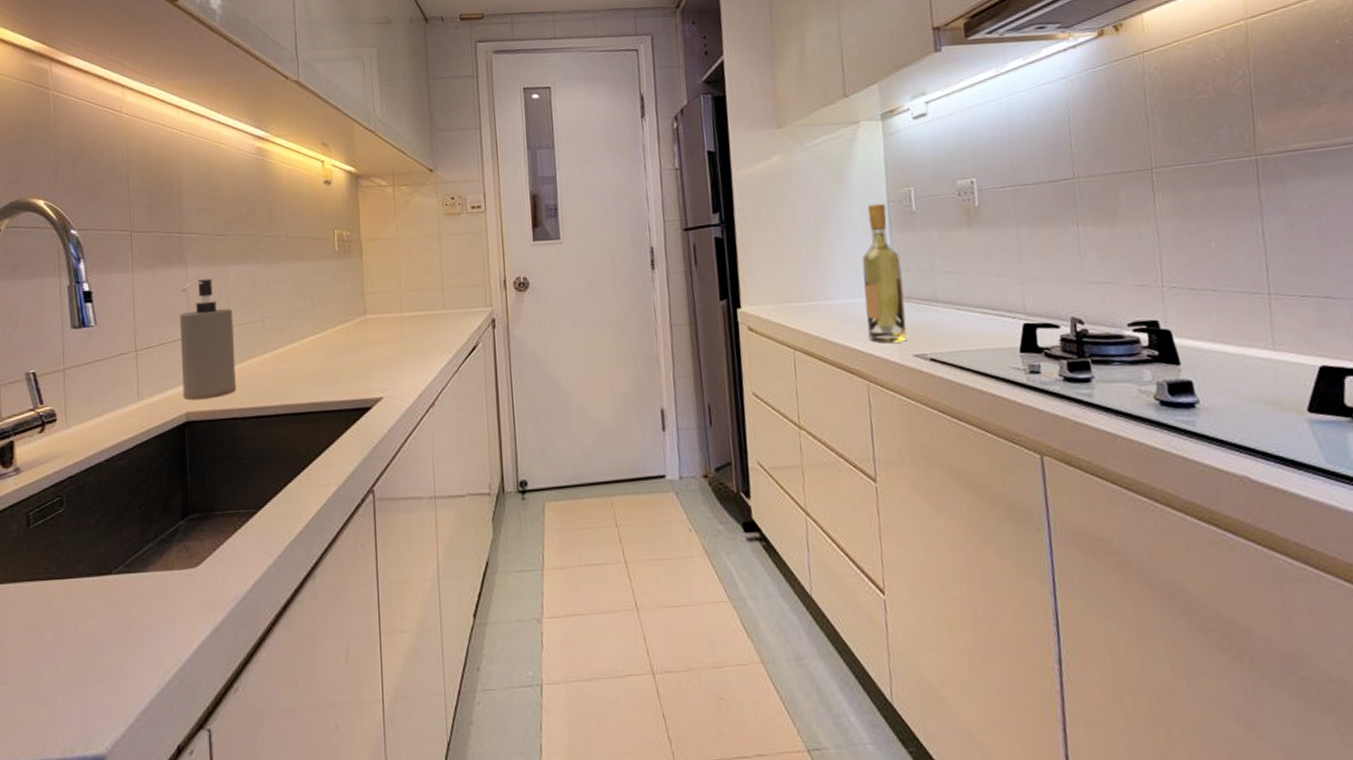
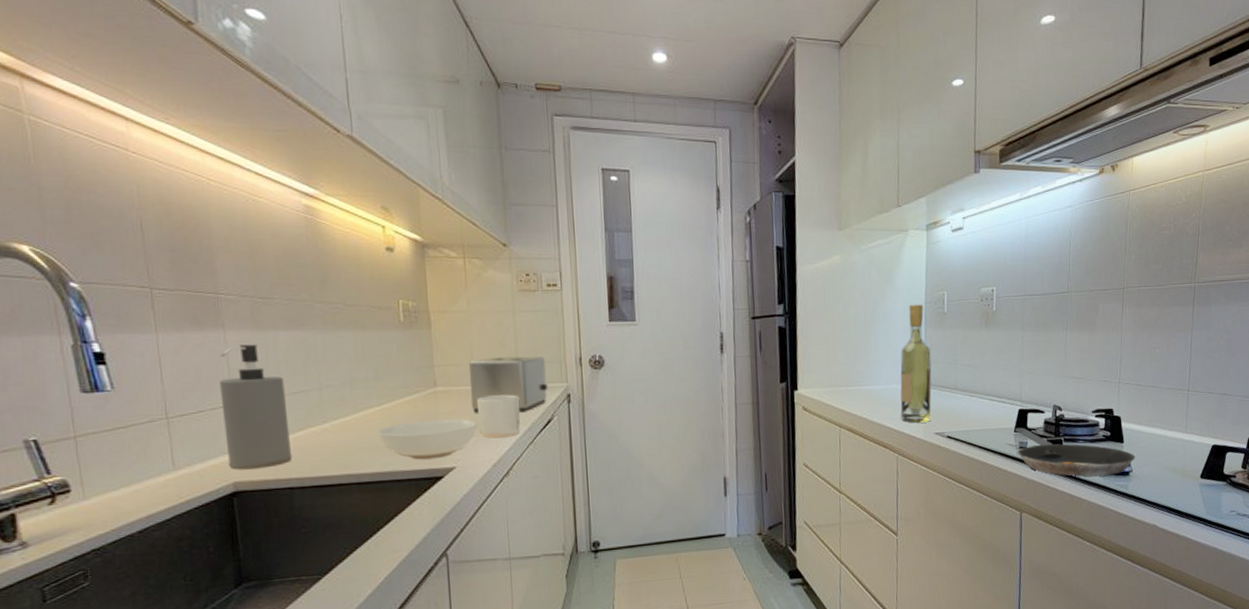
bowl: none [312,347,406,390] -> present [377,419,479,460]
toaster: none [396,280,473,342] -> present [468,356,548,414]
mug: none [403,320,446,368] -> present [476,394,521,439]
frying pan: none [1020,346,1201,410] -> present [1014,427,1135,477]

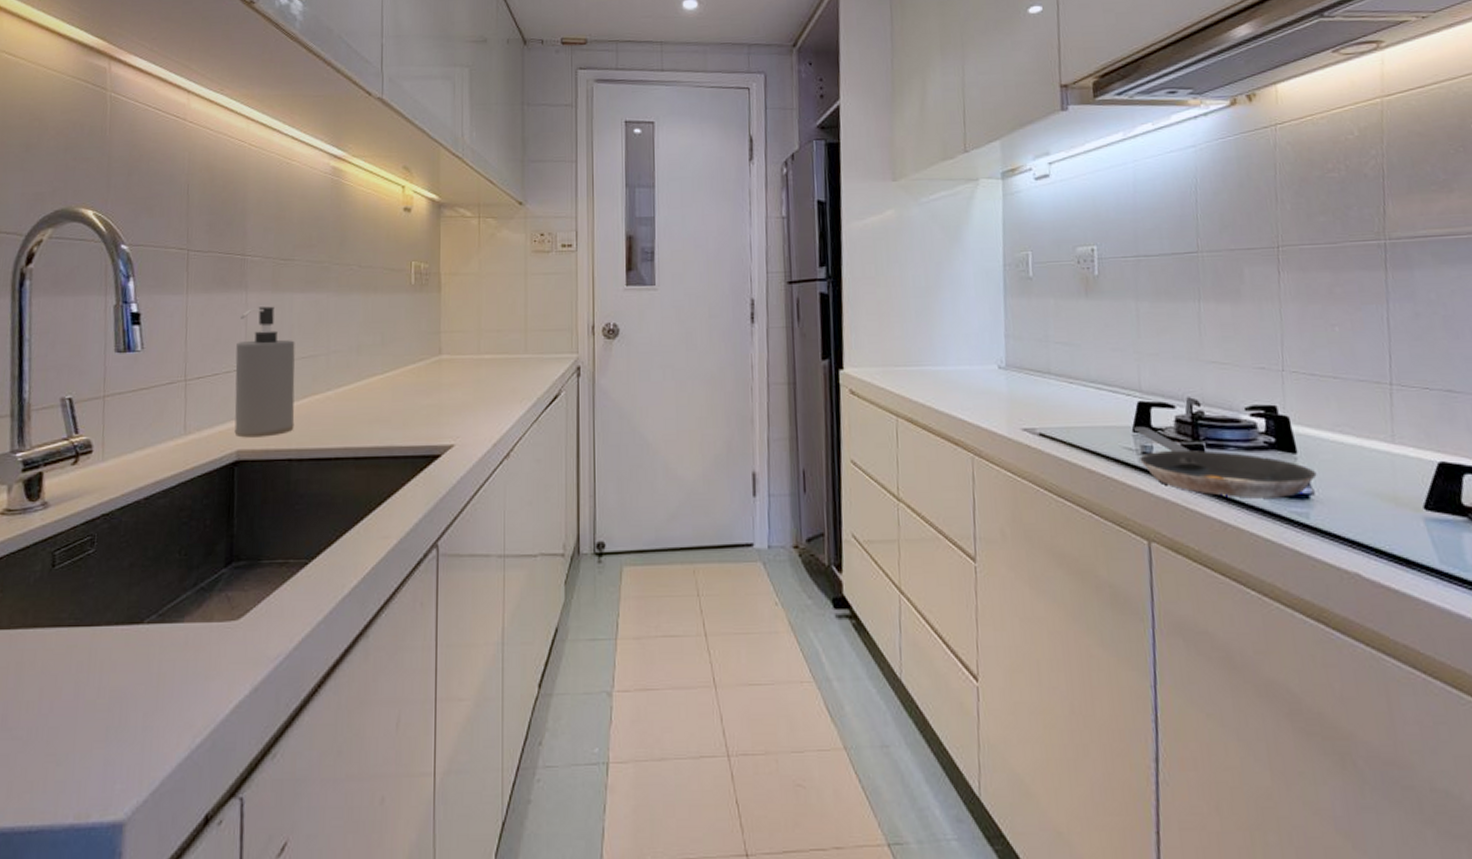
bowl: present [377,419,479,460] -> none [379,391,482,435]
toaster: present [468,356,548,414] -> none [475,323,557,386]
mug: present [476,394,521,439] -> none [481,365,526,415]
bottle: present [900,304,932,423] -> none [973,266,1016,415]

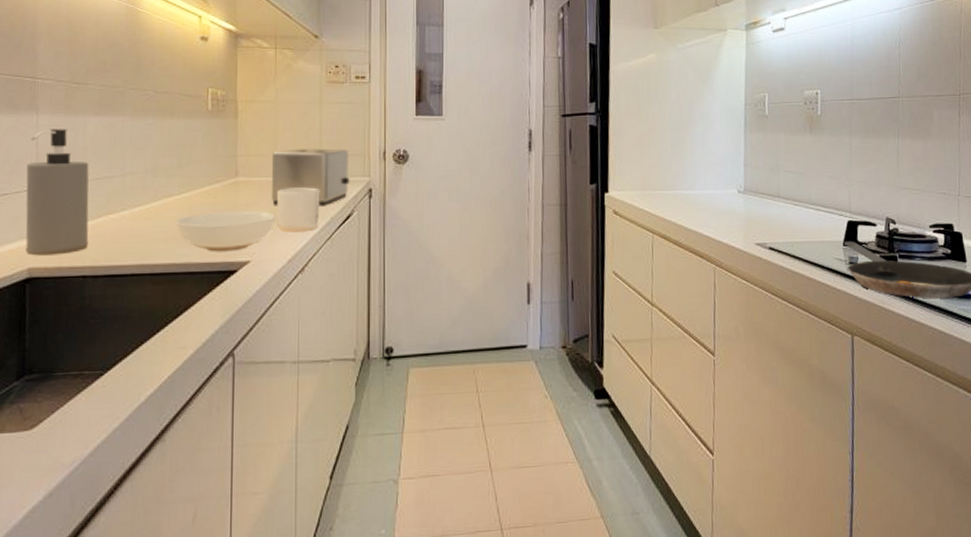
bowl: none [379,391,482,435] -> present [175,211,278,252]
toaster: none [475,323,557,386] -> present [271,148,350,206]
mug: none [481,365,526,415] -> present [276,187,320,233]

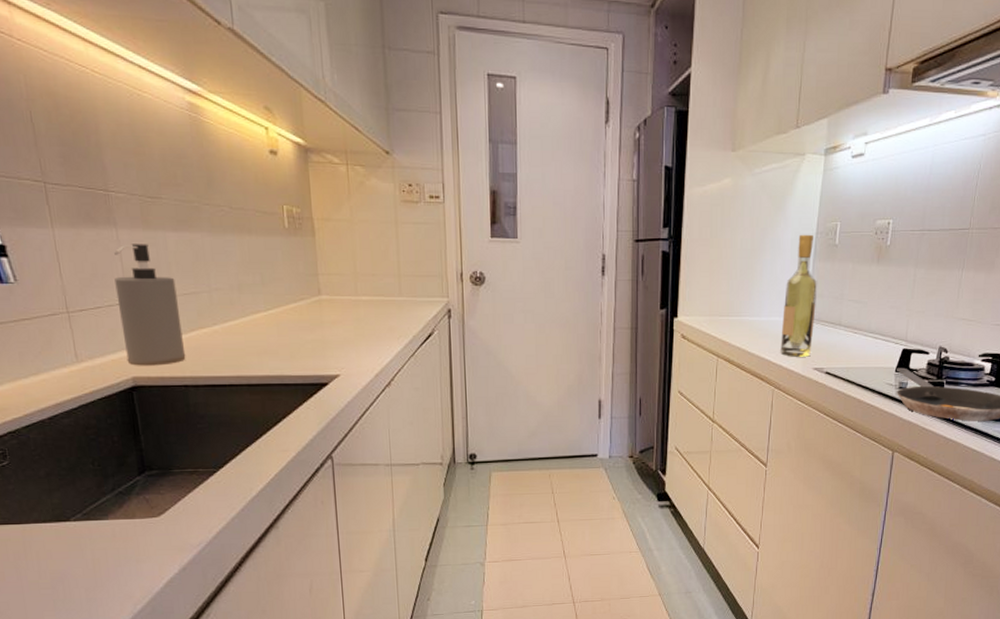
bowl: present [175,211,278,252] -> none [265,328,362,366]
toaster: present [271,148,350,206] -> none [351,268,429,325]
mug: present [276,187,320,233] -> none [359,307,402,349]
bottle: none [718,106,752,232] -> present [780,234,818,357]

